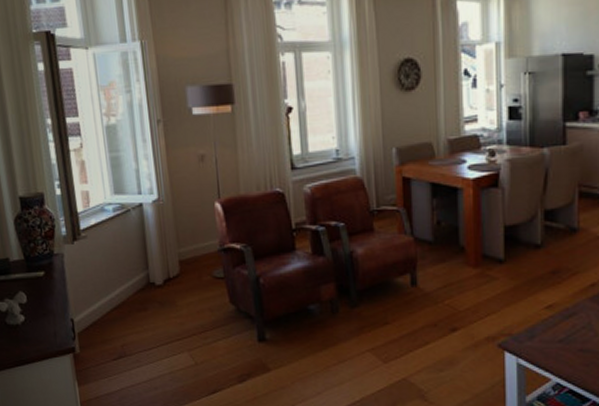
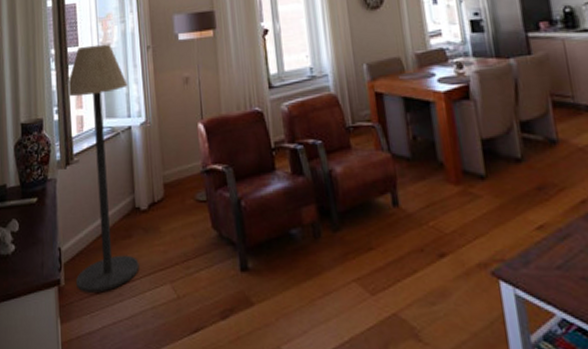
floor lamp: none [68,115,156,359] -> present [67,43,139,293]

